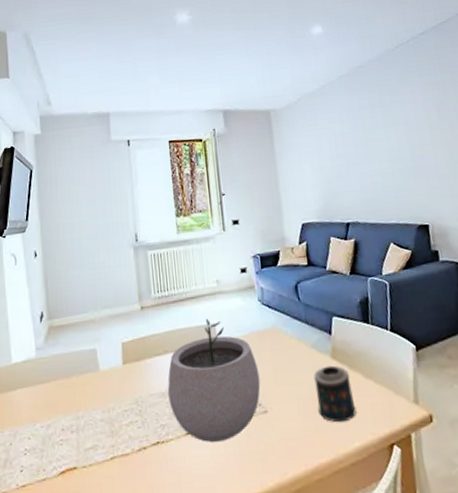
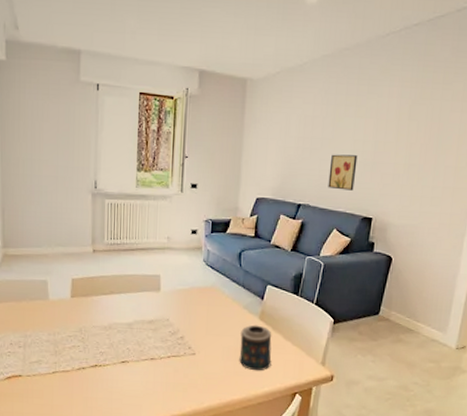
plant pot: present [167,318,261,442] -> none [110,269,194,372]
wall art: none [369,163,401,201] -> present [328,154,358,191]

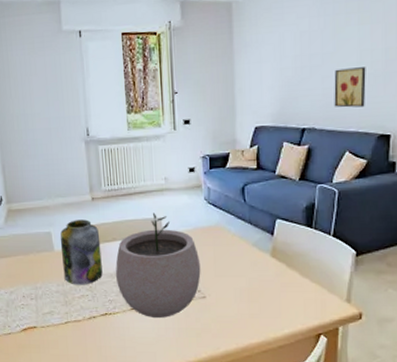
jar: none [56,270,98,336] -> present [60,219,103,285]
plant pot: none [110,269,194,372] -> present [115,212,201,318]
candle: present [239,325,272,371] -> none [252,263,289,312]

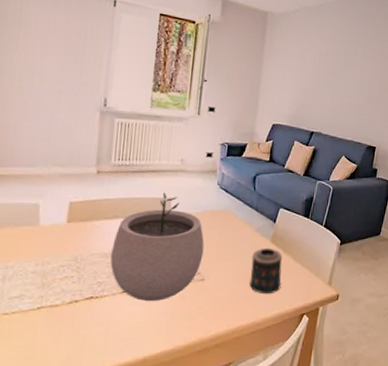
jar: present [60,219,103,285] -> none [46,192,100,265]
candle: none [252,263,289,312] -> present [249,248,283,294]
wall art: present [334,67,366,108] -> none [338,87,365,122]

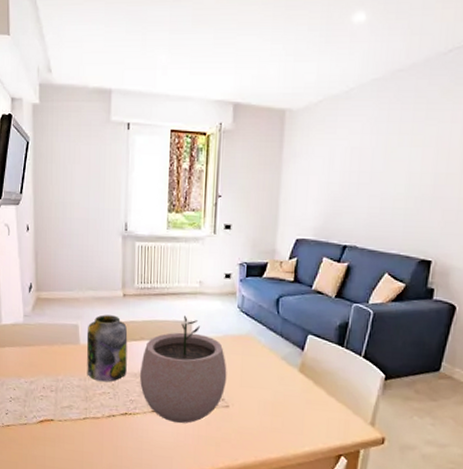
jar: none [46,192,100,265] -> present [86,314,128,382]
candle: present [249,248,283,294] -> none [276,377,314,429]

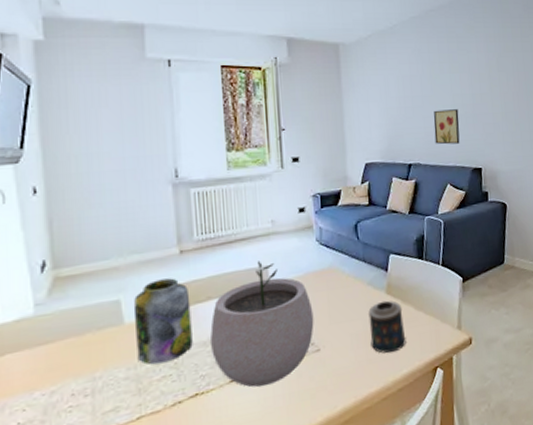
candle: none [276,377,314,429] -> present [368,300,407,354]
wall art: none [378,189,414,230] -> present [433,109,460,145]

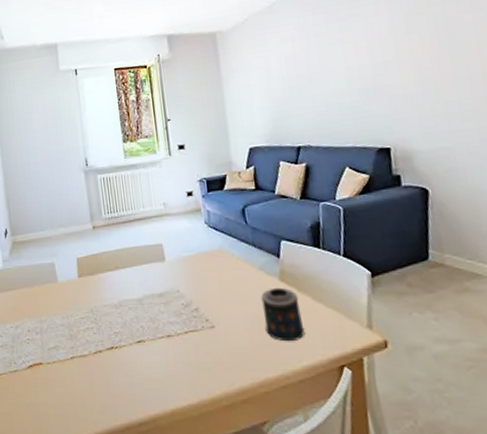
jar: present [133,278,193,364] -> none [63,248,107,317]
plant pot: present [210,261,314,388] -> none [119,239,208,350]
wall art: present [433,109,460,145] -> none [324,83,359,124]

